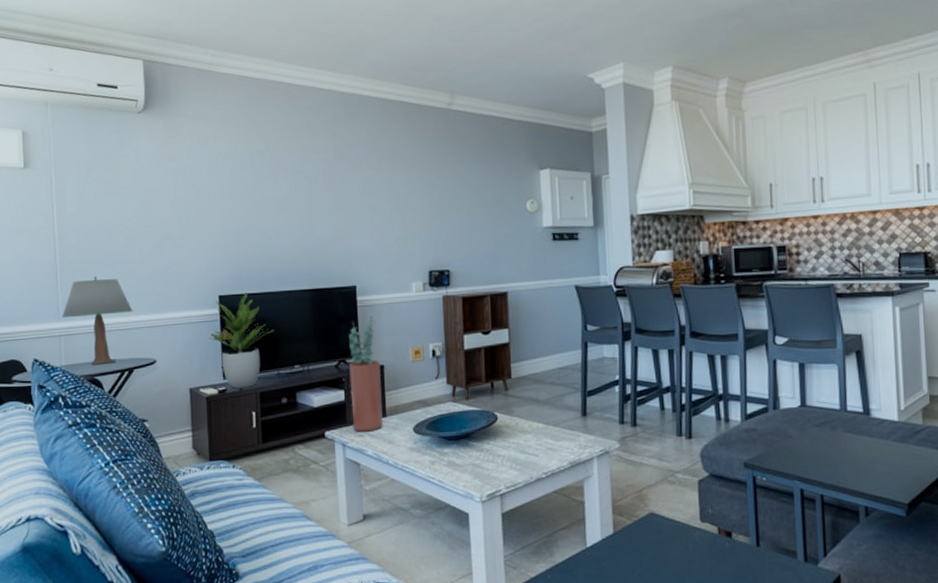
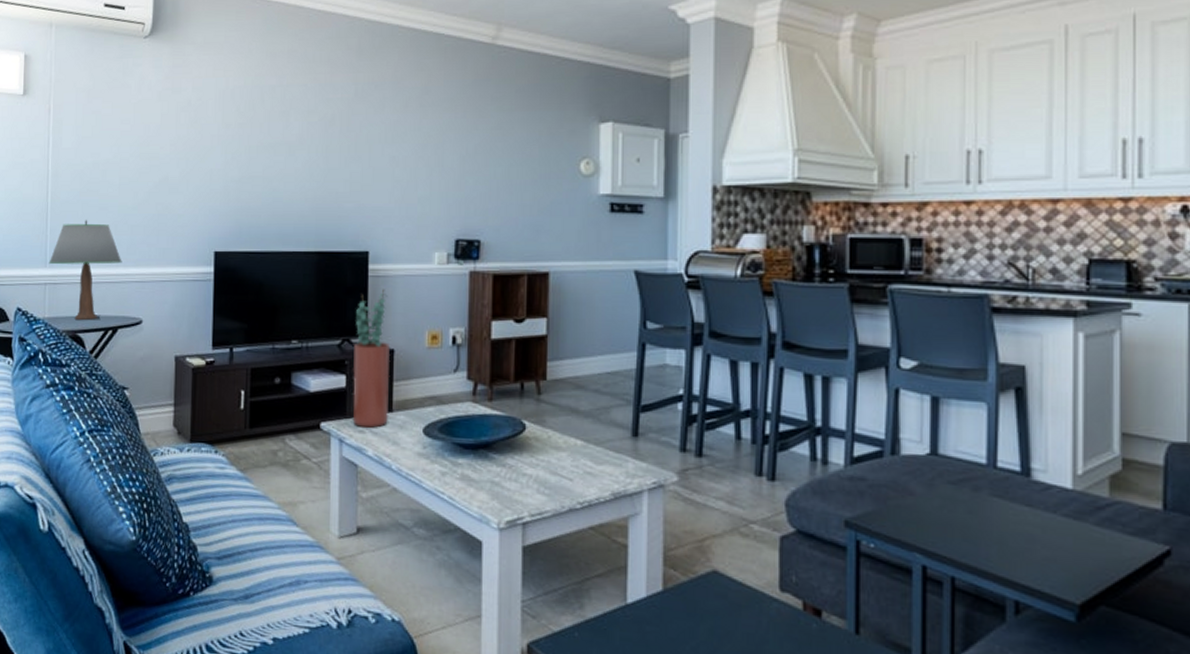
potted plant: present [208,293,274,389] -> none [200,250,272,362]

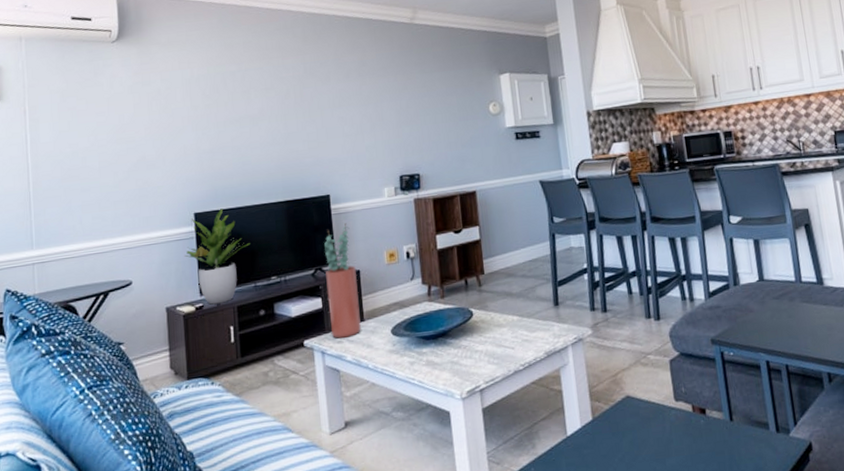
table lamp: present [48,220,122,321] -> none [35,202,108,292]
potted plant: none [200,250,272,362] -> present [184,208,250,305]

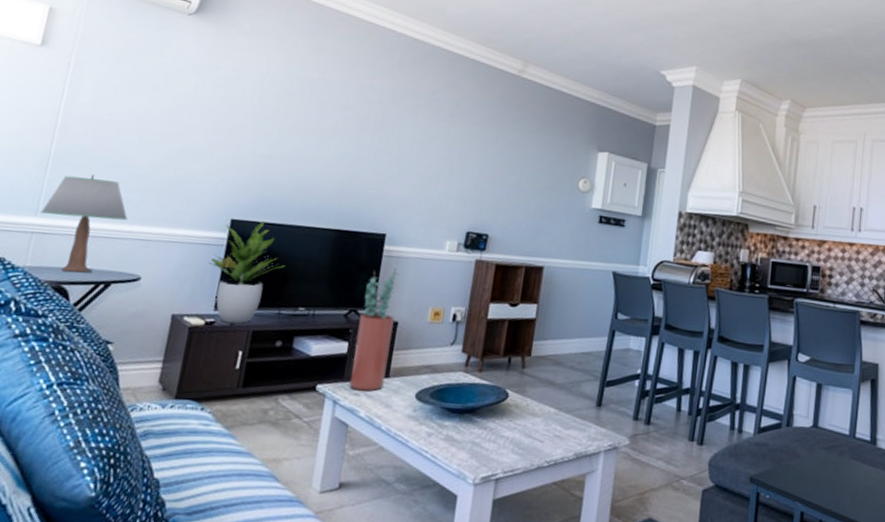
table lamp: none [35,202,108,292] -> present [40,175,128,273]

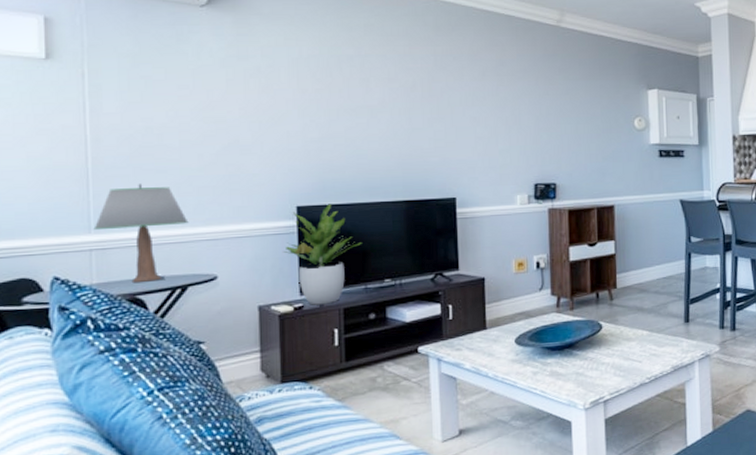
vase: present [349,268,399,392] -> none [447,228,483,346]

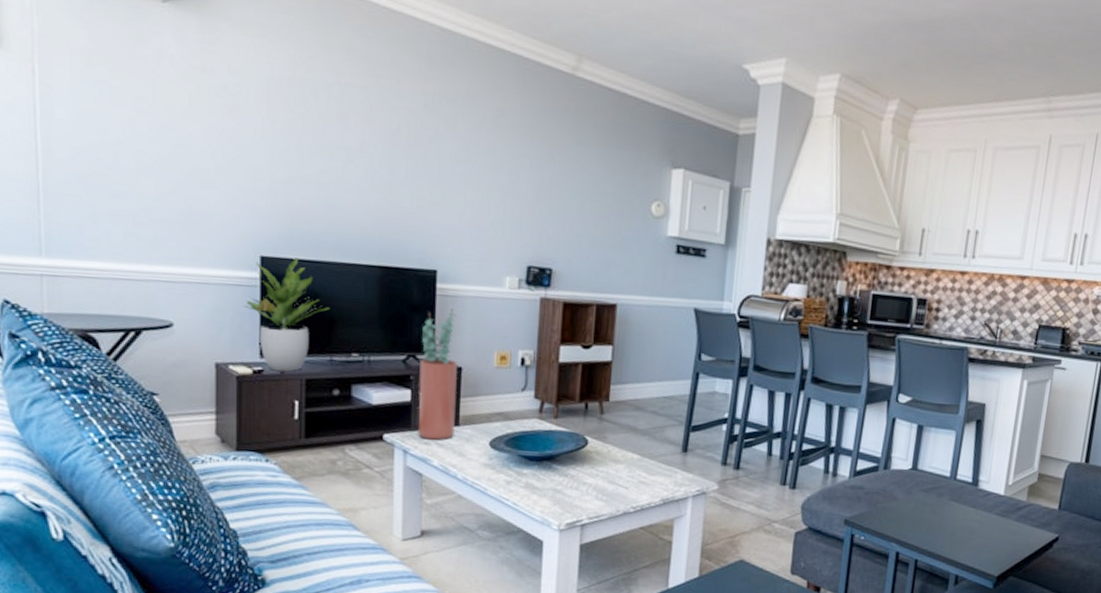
table lamp: present [93,184,189,284] -> none [44,207,144,320]
vase: none [447,228,483,346] -> present [417,309,459,440]

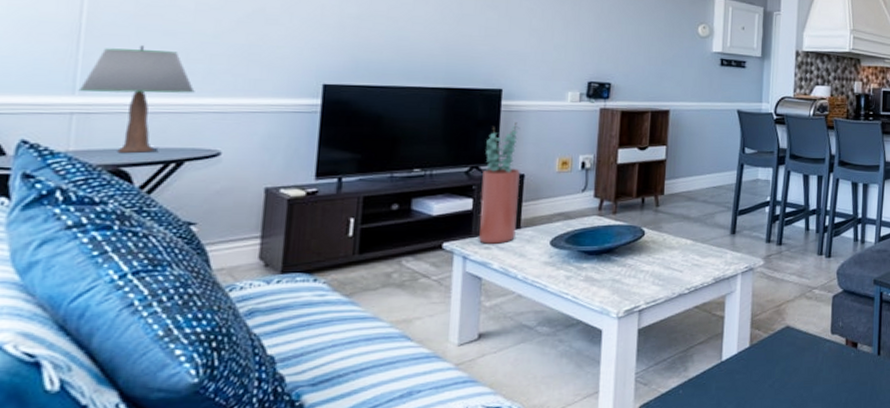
table lamp: none [44,207,144,320] -> present [78,45,195,154]
potted plant: present [244,258,330,372] -> none [301,84,393,191]

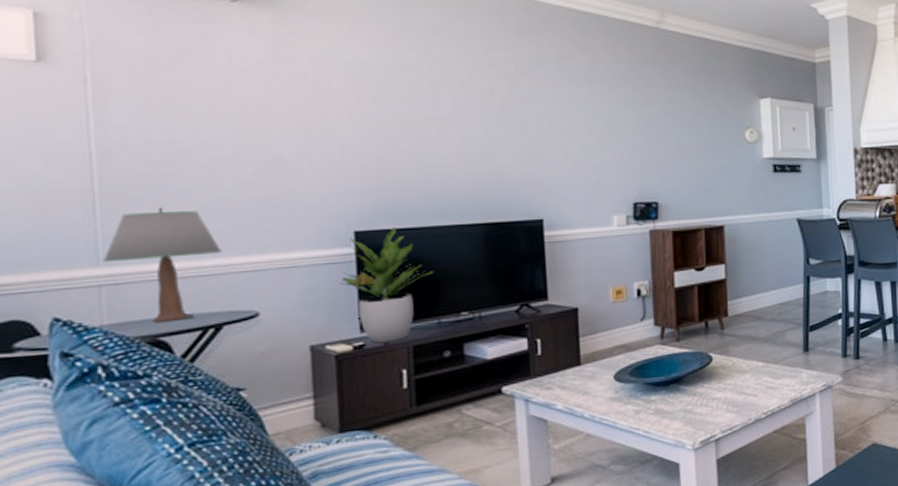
potted plant: none [301,84,393,191] -> present [339,228,434,344]
vase: present [478,122,521,244] -> none [534,253,577,385]

